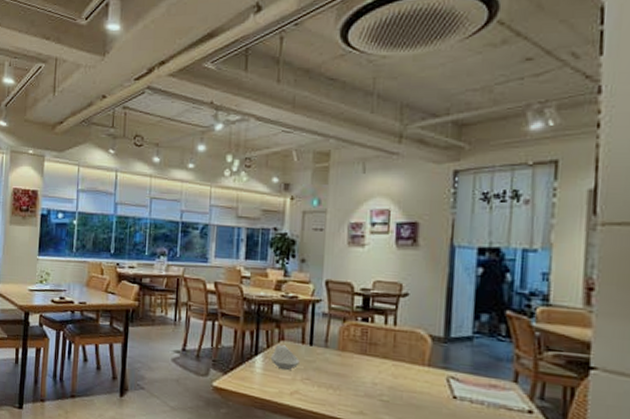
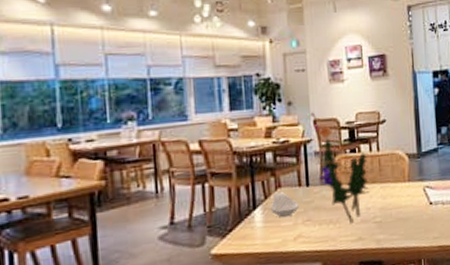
plant: none [320,272,381,395] -> present [307,112,370,224]

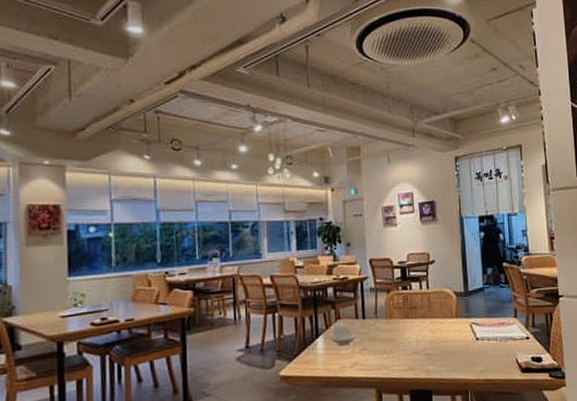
plant: present [307,112,370,224] -> none [364,252,420,355]

